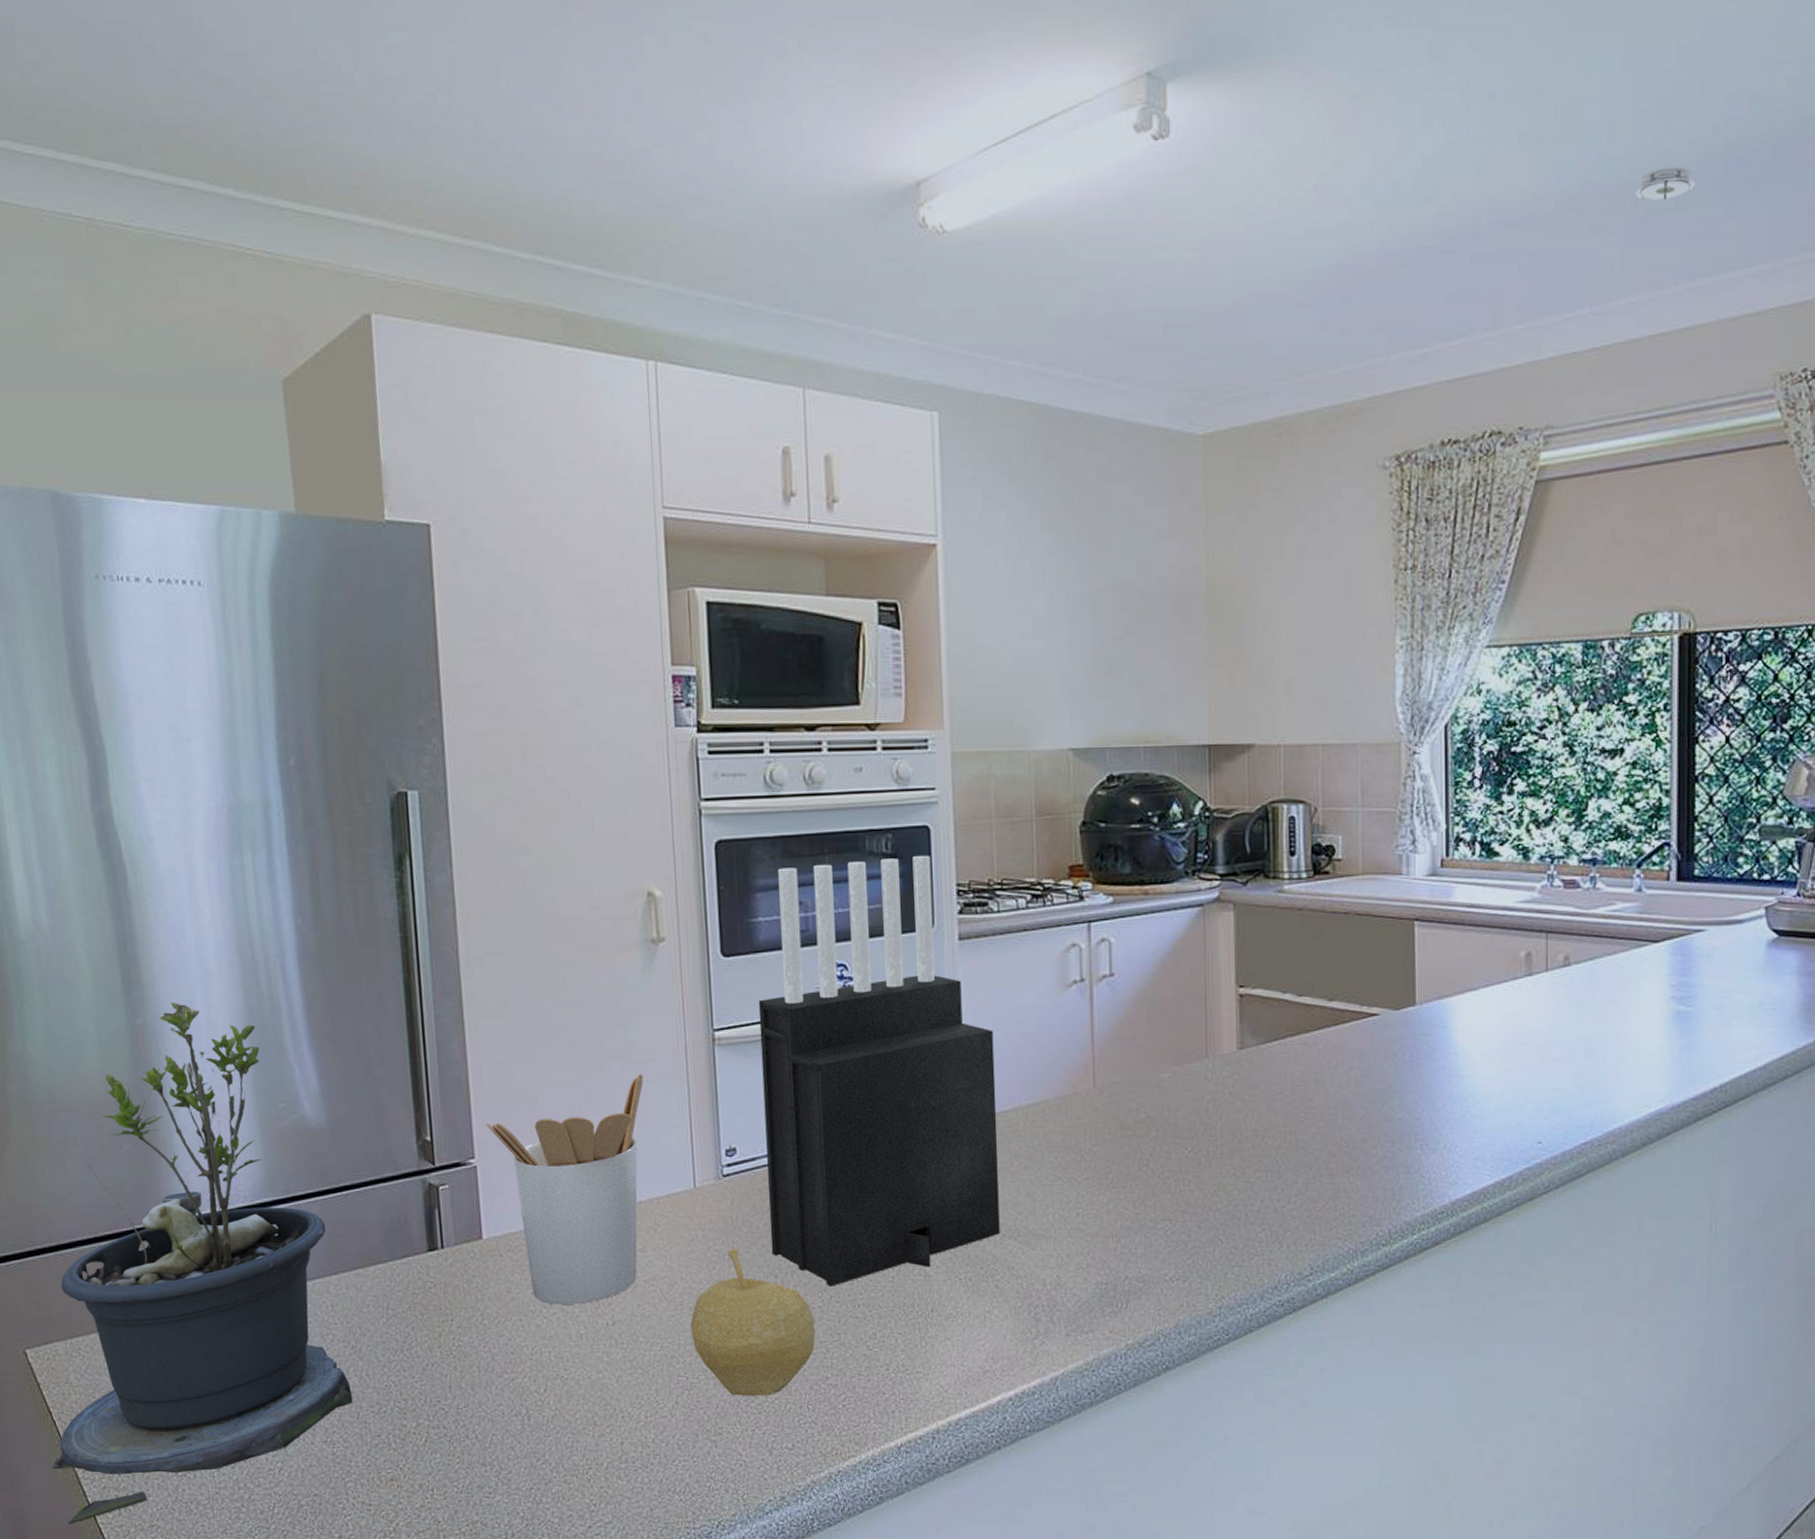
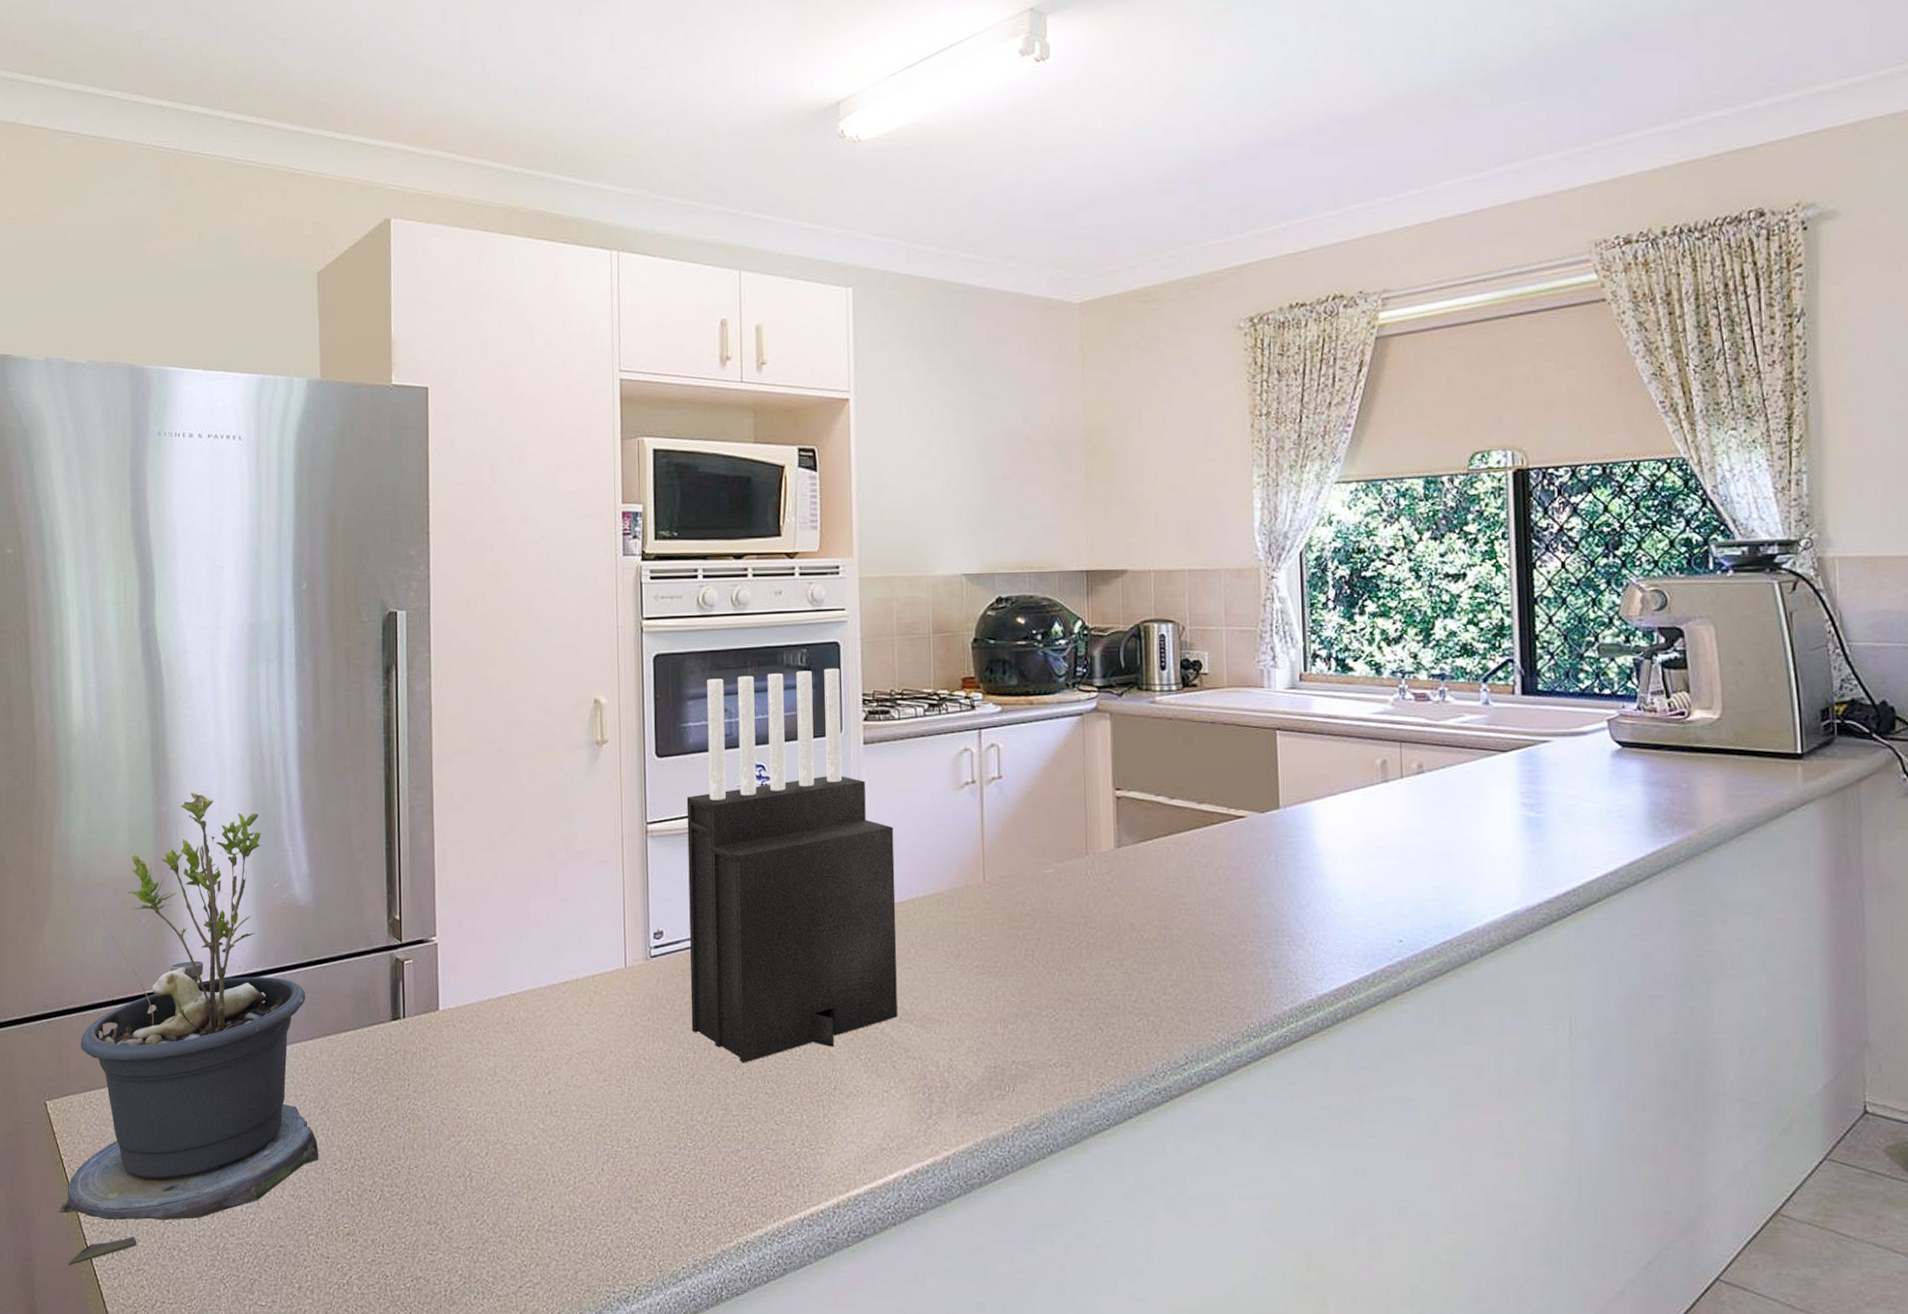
utensil holder: present [486,1073,643,1305] -> none [447,861,584,1073]
fruit: present [690,1248,815,1397] -> none [617,1024,729,1167]
smoke detector: present [1634,167,1695,205] -> none [1455,69,1509,102]

